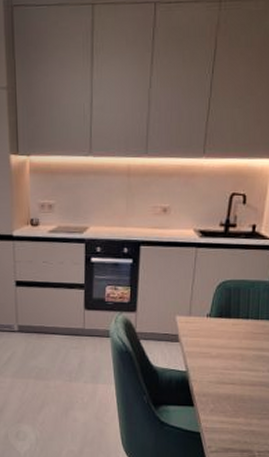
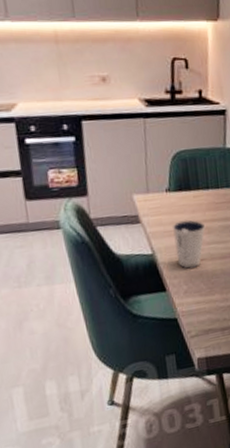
dixie cup: none [208,345,240,389] -> present [173,219,206,269]

